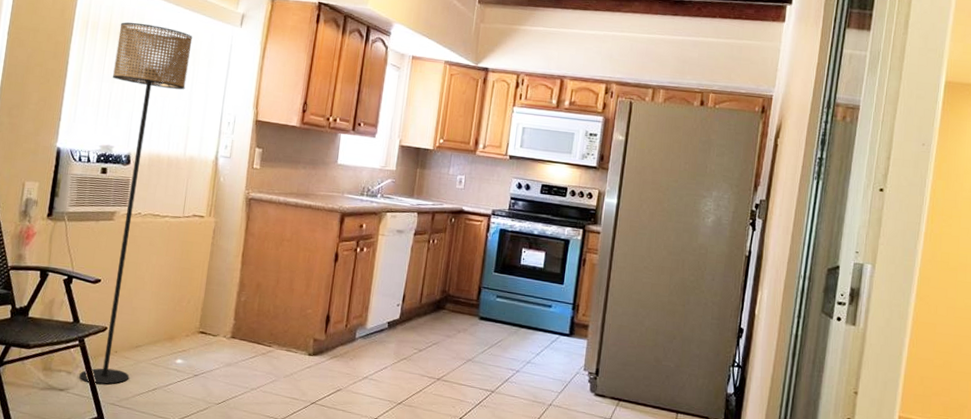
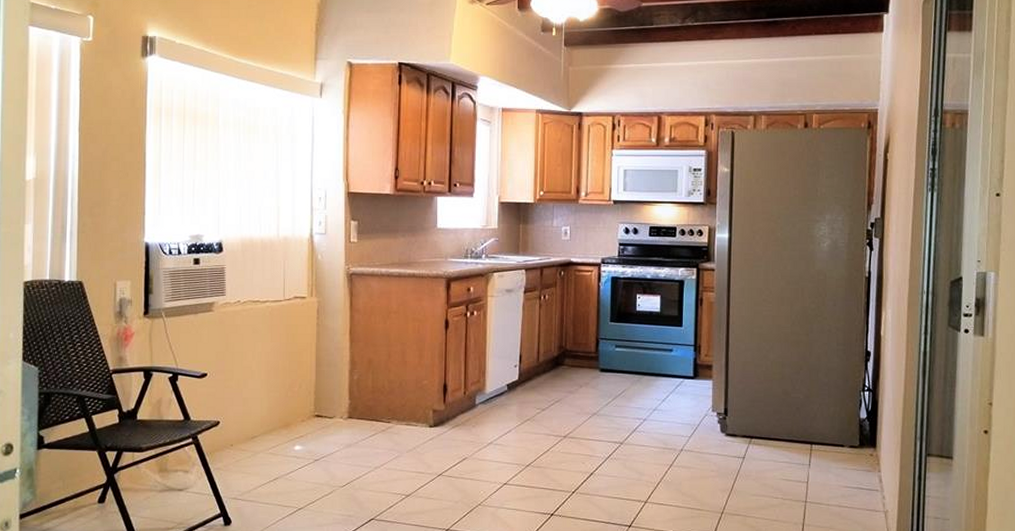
floor lamp: present [79,22,193,385] -> none [194,104,272,480]

